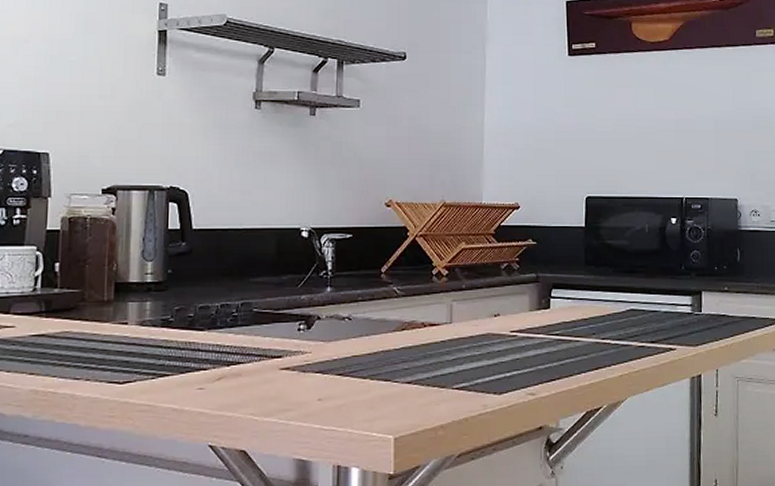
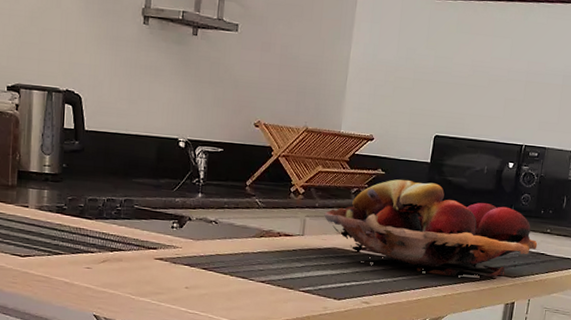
fruit basket: none [473,249,717,353] -> present [324,179,538,278]

